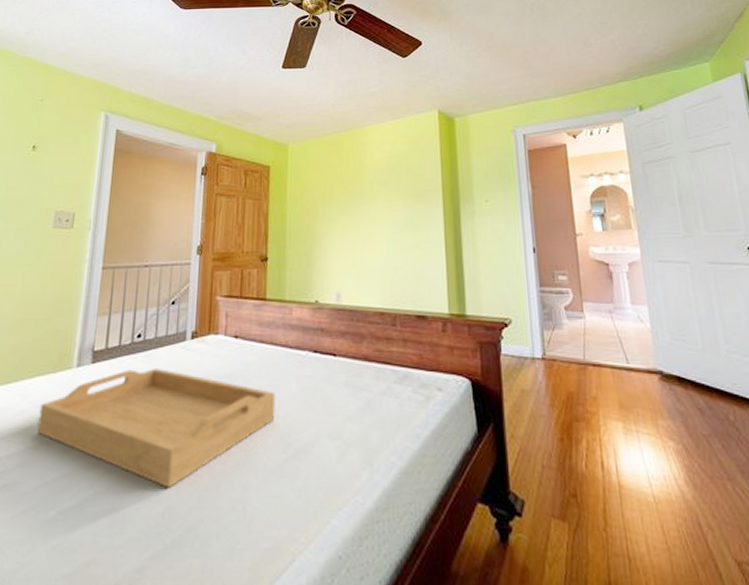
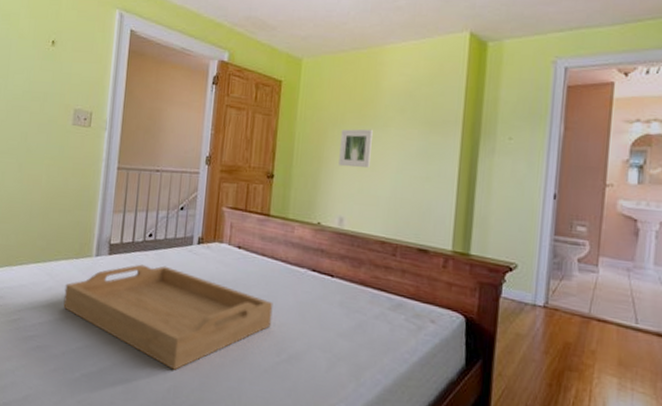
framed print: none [331,204,361,243] -> present [338,129,373,168]

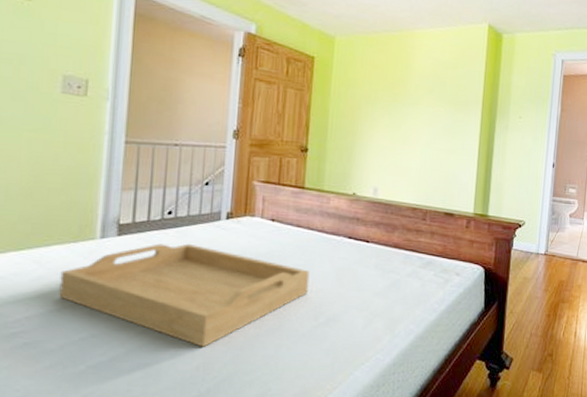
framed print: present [338,129,373,168] -> none [372,106,404,142]

